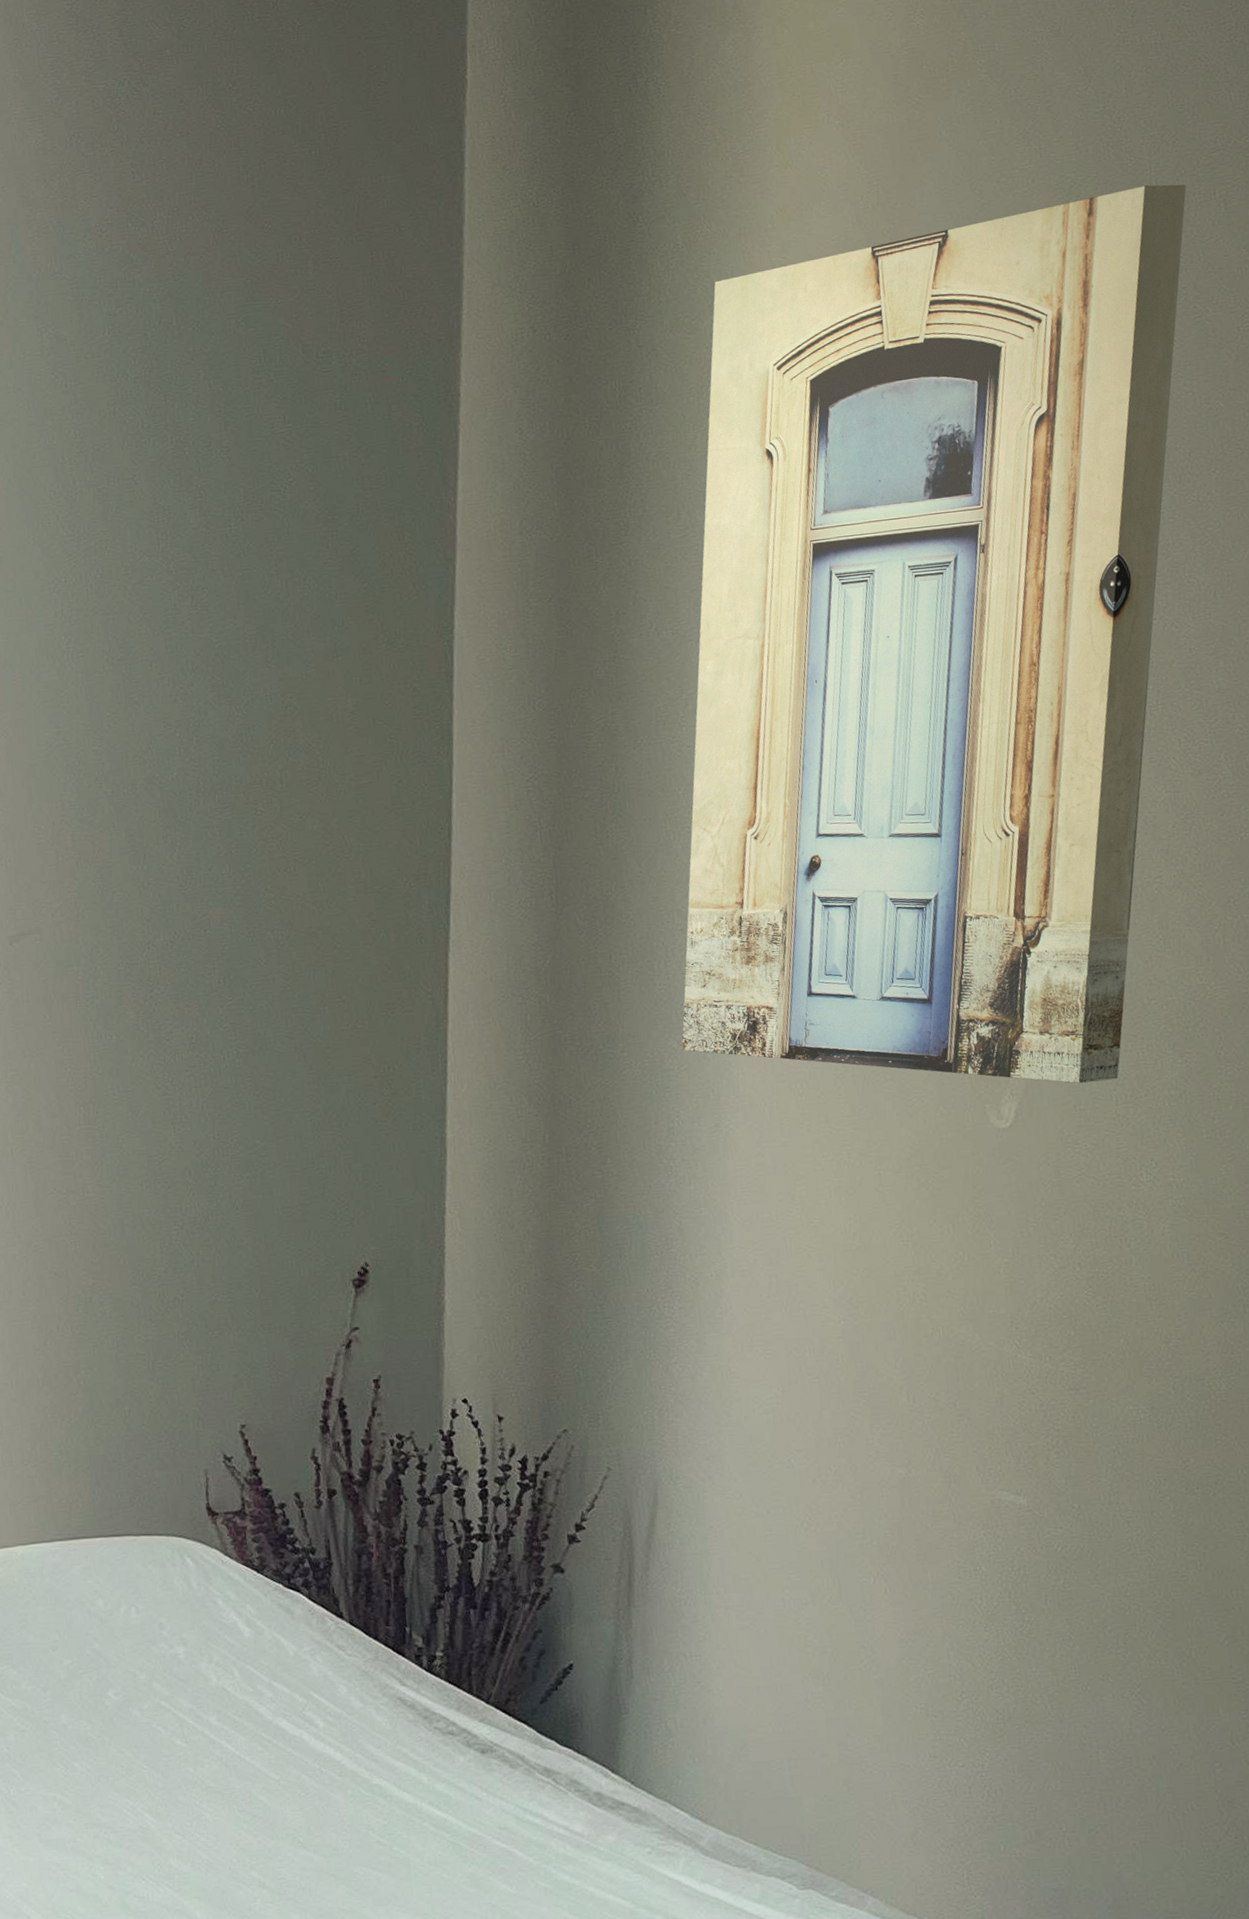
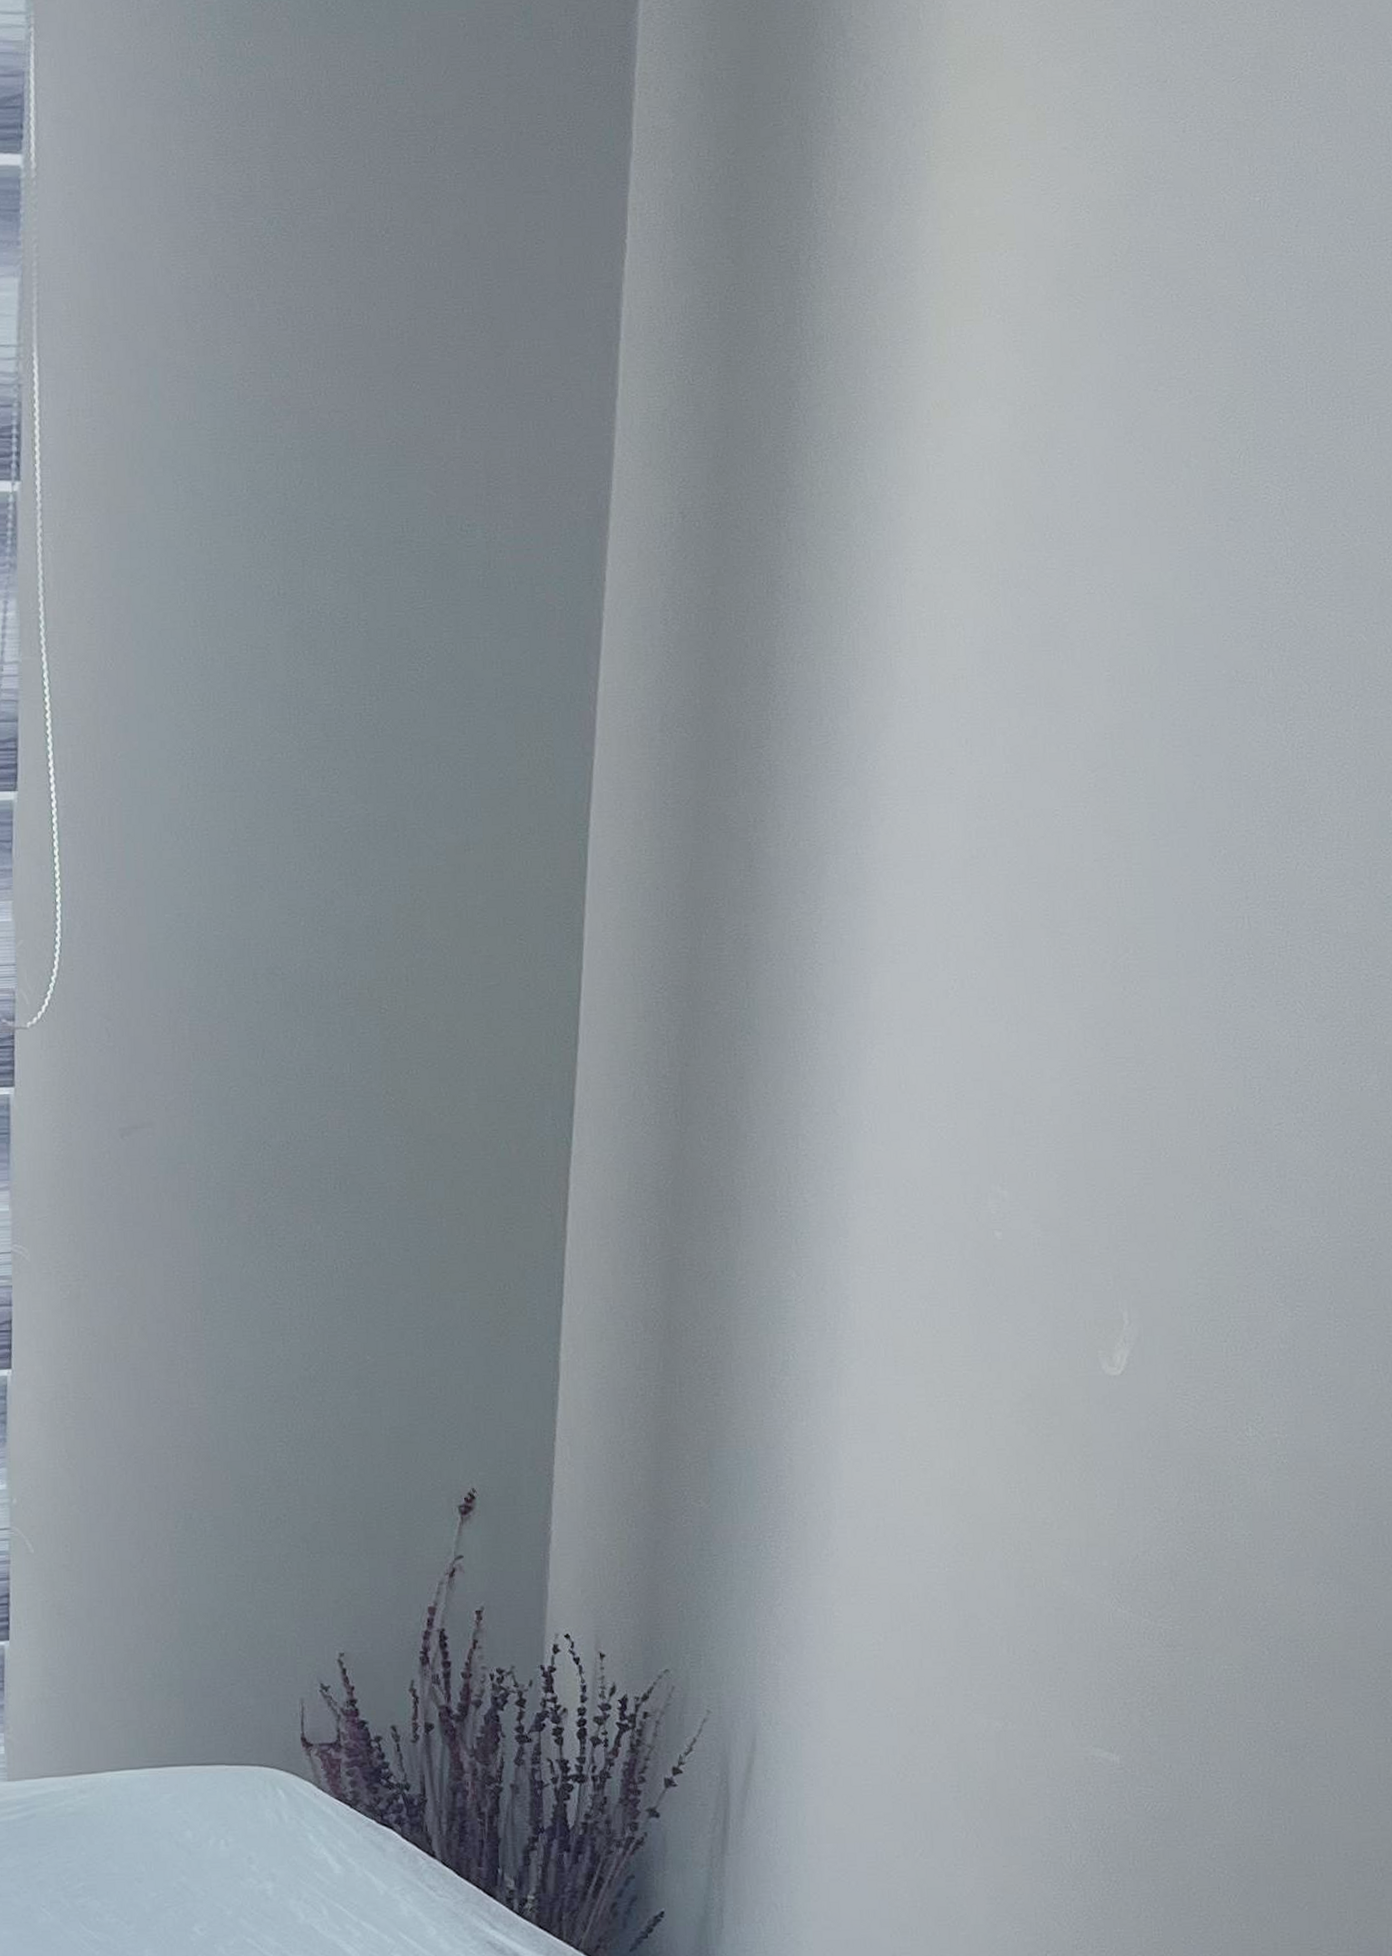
wall art: present [682,184,1186,1084] -> none [800,404,1341,1333]

